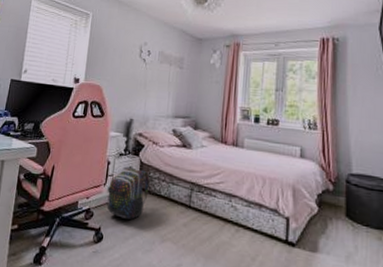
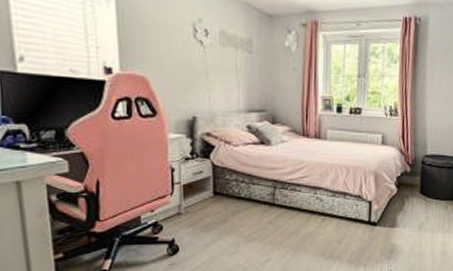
backpack: present [107,167,150,221] -> none [175,171,226,227]

